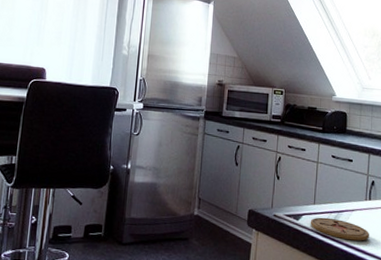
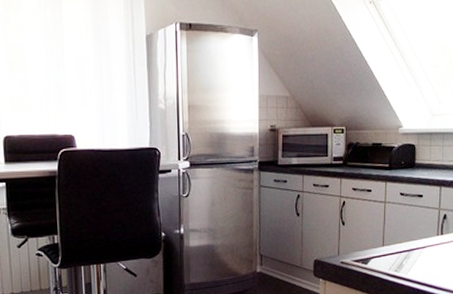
coaster: present [310,217,369,241] -> none [379,258,442,278]

